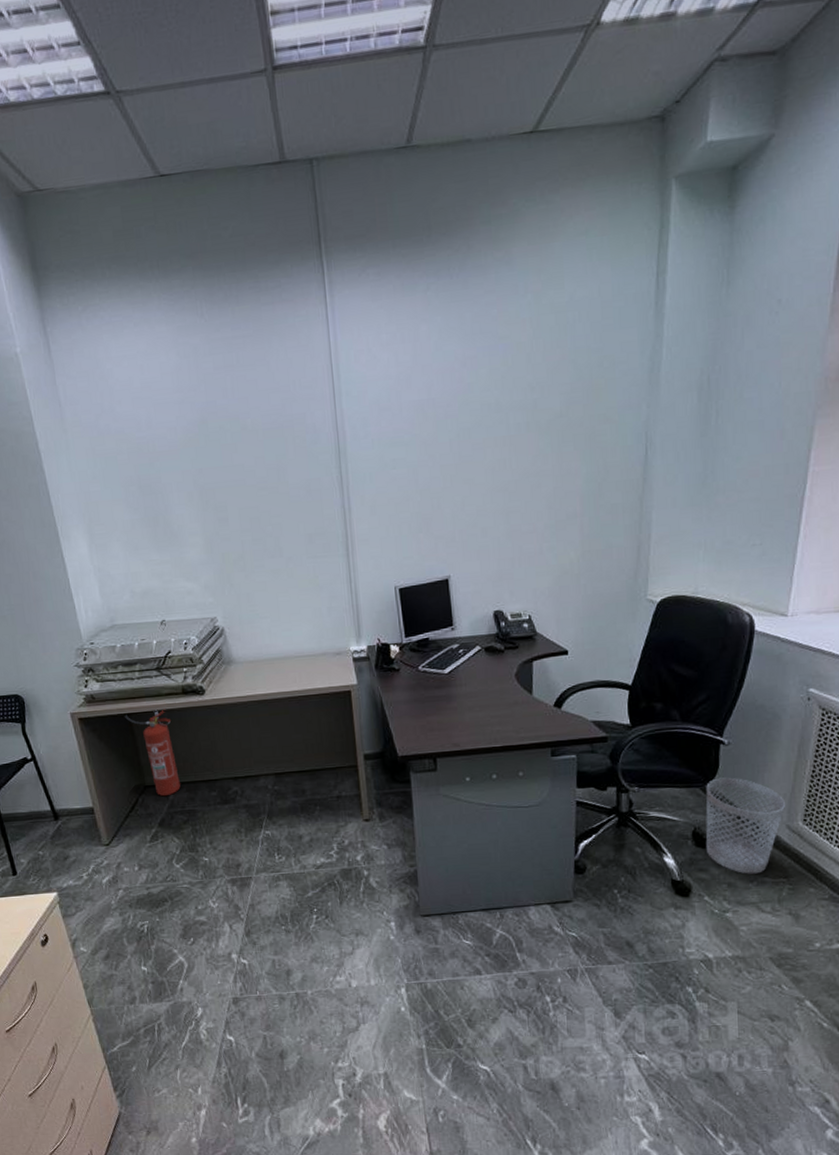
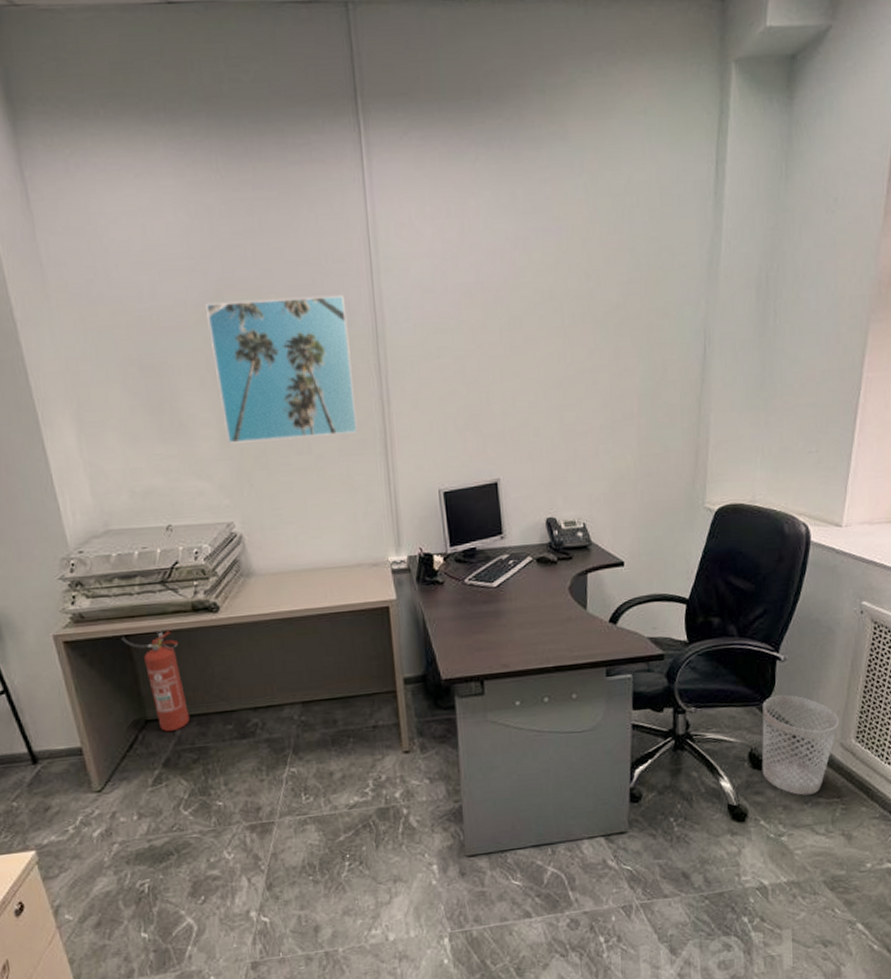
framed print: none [193,416,323,550] -> present [206,294,358,444]

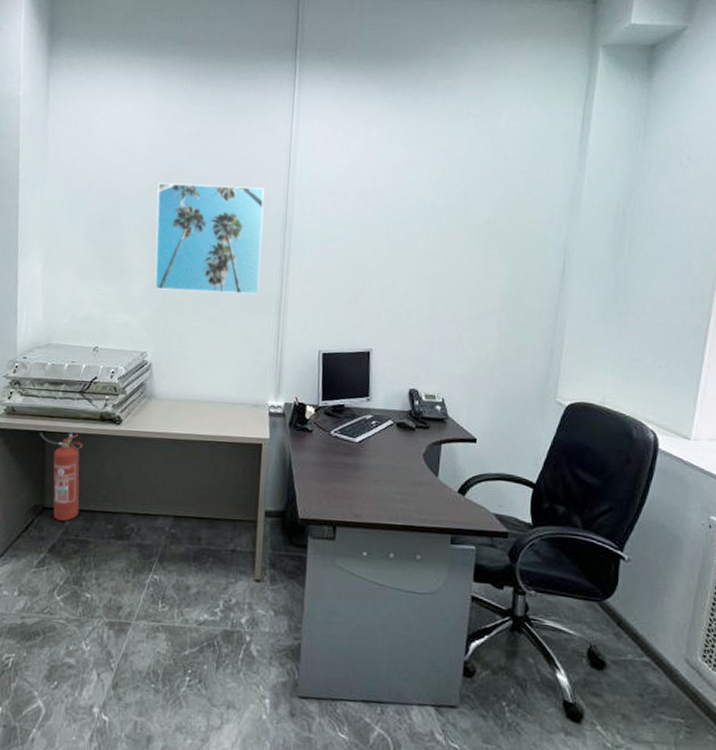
wastebasket: present [761,695,839,796] -> none [601,595,684,709]

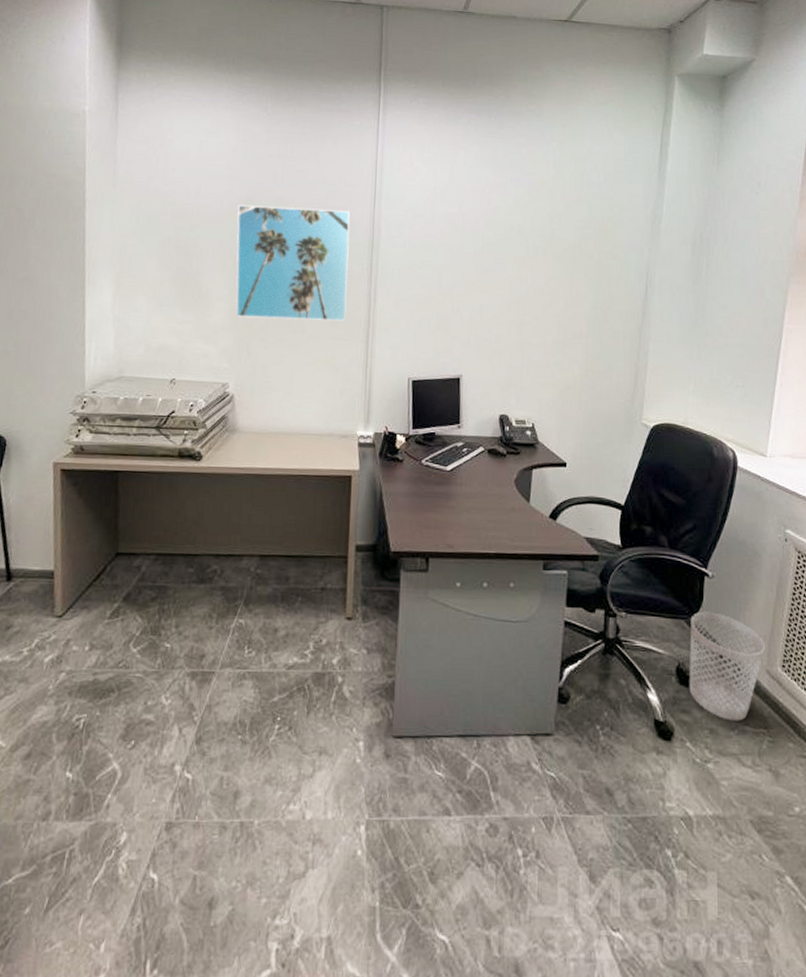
fire extinguisher: present [38,430,83,522] -> none [109,470,160,567]
wastebasket: none [601,595,684,709] -> present [689,611,765,721]

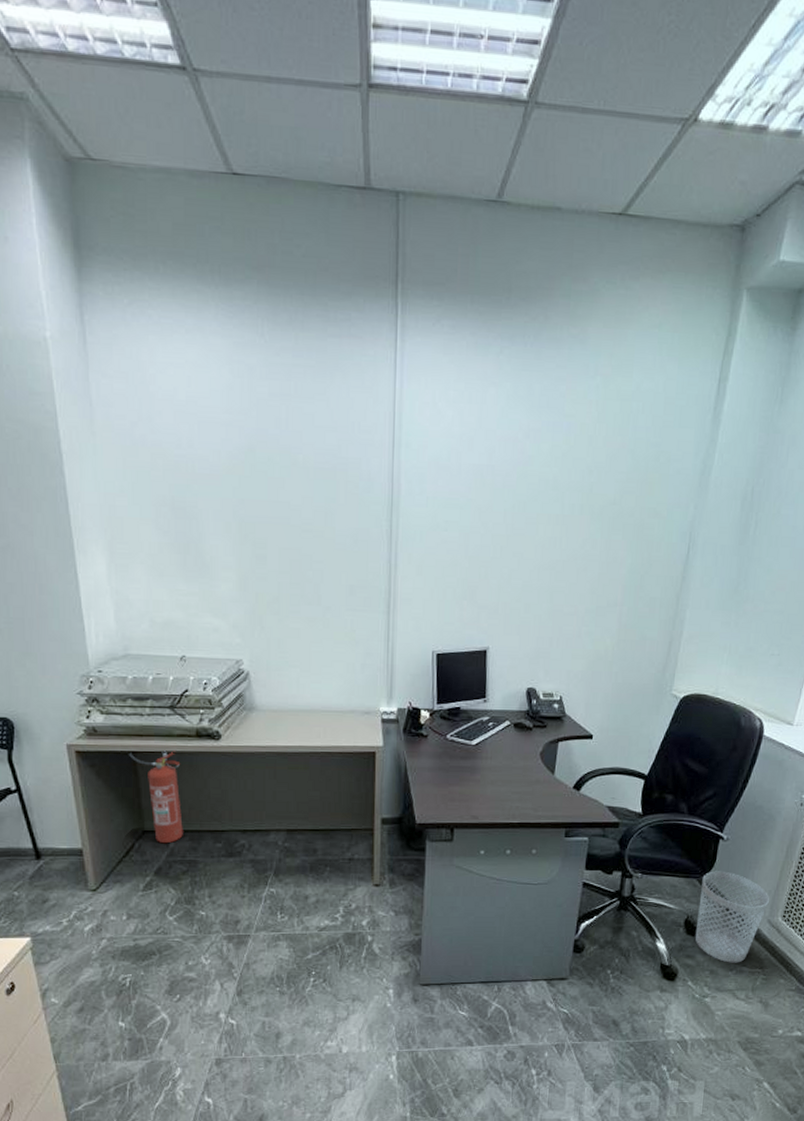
fire extinguisher: none [109,470,160,567] -> present [126,750,183,844]
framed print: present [236,204,350,321] -> none [239,456,366,591]

